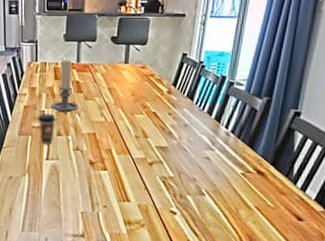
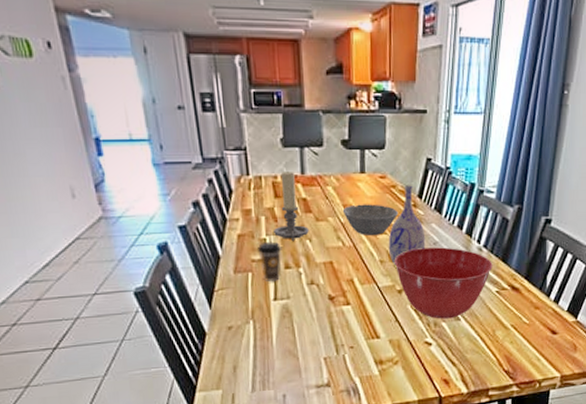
bowl: none [107,88,155,115] -> present [342,204,399,236]
vase: none [143,75,177,142] -> present [388,185,426,266]
mixing bowl: none [148,128,239,193] -> present [395,247,493,319]

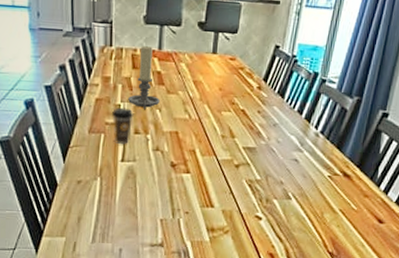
bowl: present [342,204,399,236] -> none [192,82,244,113]
vase: present [388,185,426,266] -> none [230,68,267,142]
mixing bowl: present [395,247,493,319] -> none [235,127,328,197]

